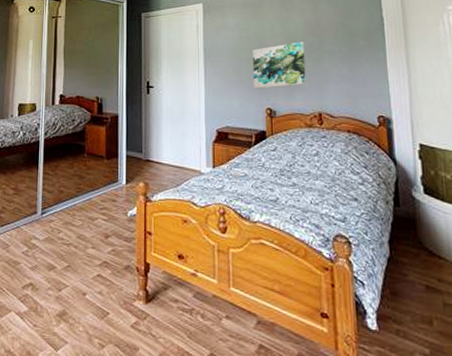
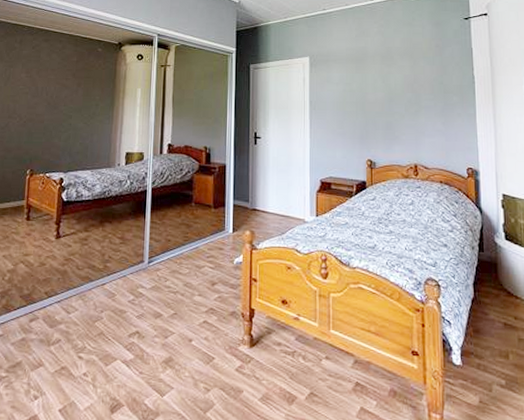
wall art: present [253,41,306,89] -> none [356,96,404,141]

